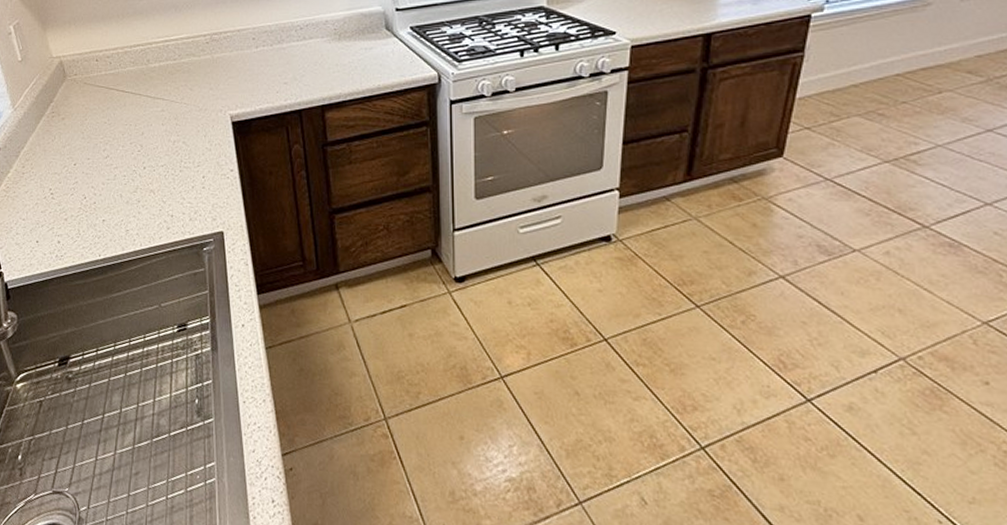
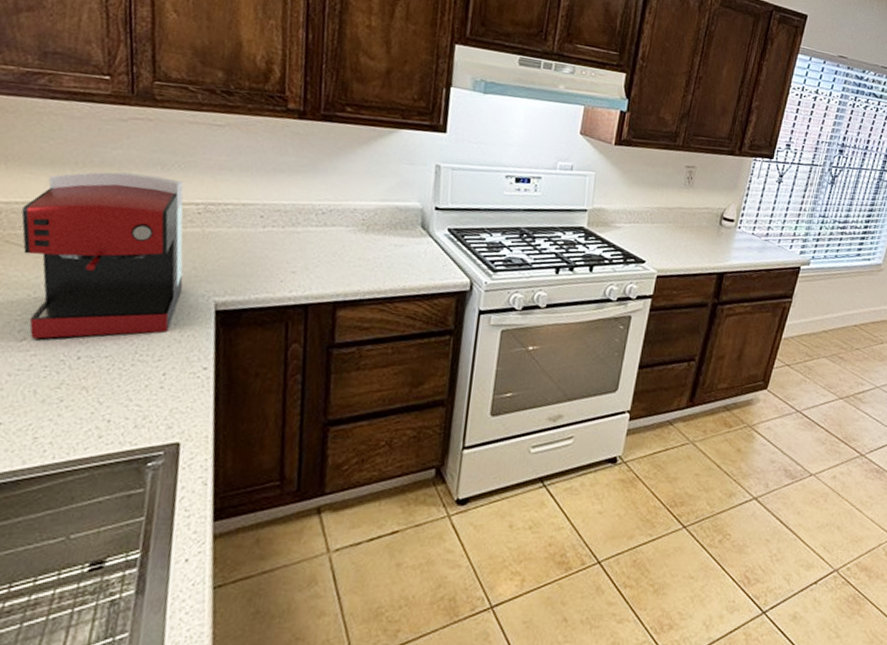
coffee maker: none [90,17,206,155] -> present [21,171,184,339]

